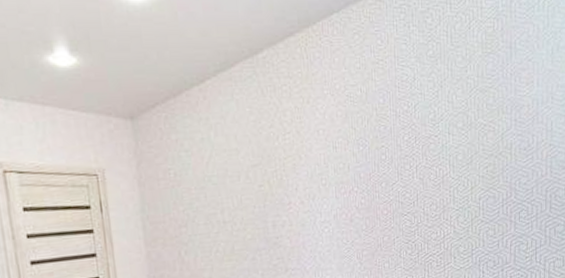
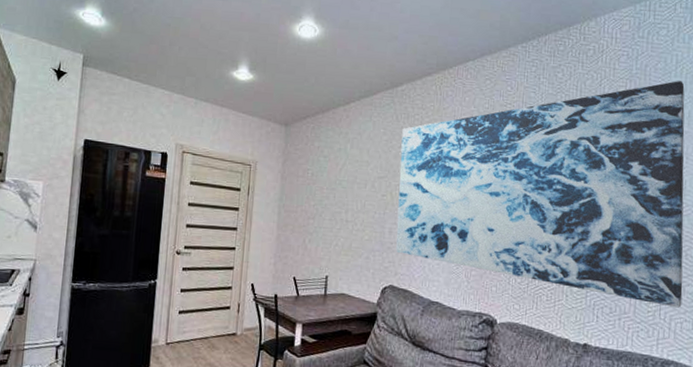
wall art: none [270,15,554,249] -> present [396,81,685,308]

